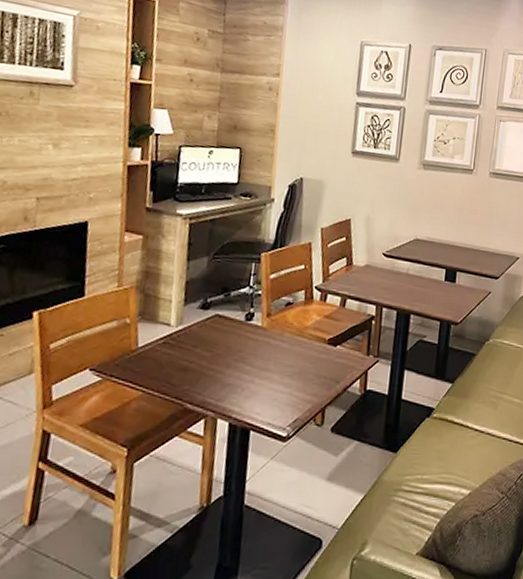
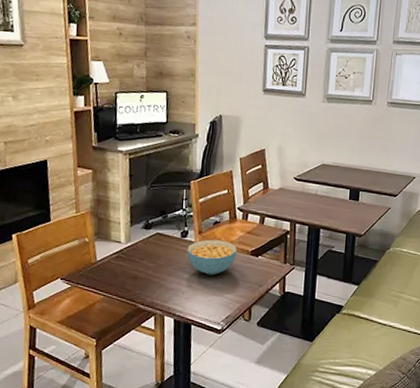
cereal bowl: none [251,324,312,368] -> present [187,239,237,275]

